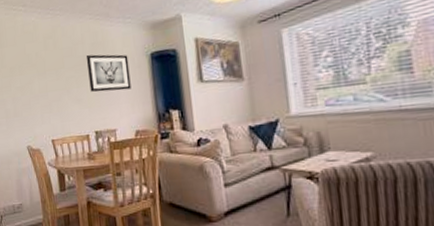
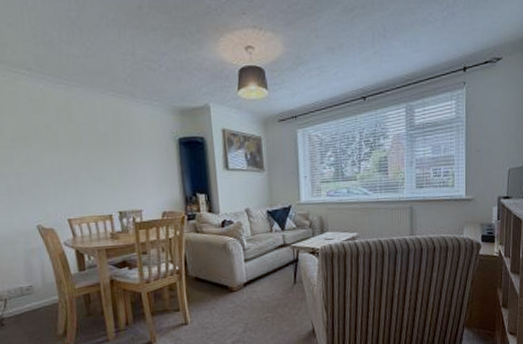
wall art: present [86,54,131,92] -> none [107,134,158,173]

